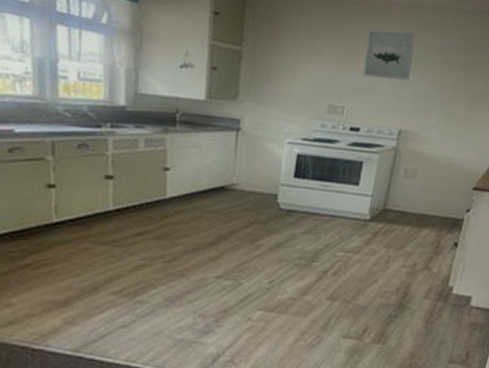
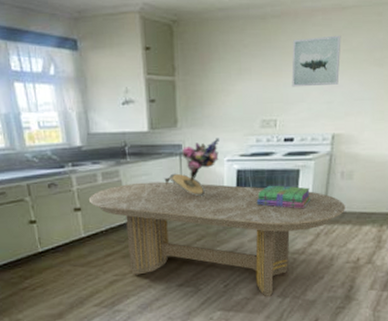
dining table: none [124,155,406,299] -> present [88,181,345,297]
bouquet: none [216,117,282,179] -> present [164,138,219,197]
stack of books: none [314,174,373,204] -> present [256,185,311,209]

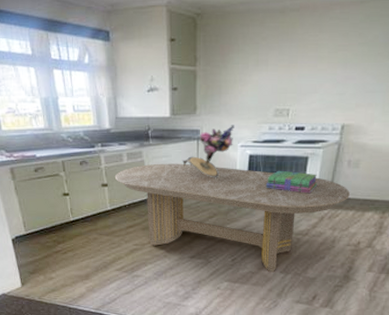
wall art: present [291,35,341,87] -> none [306,28,358,79]

